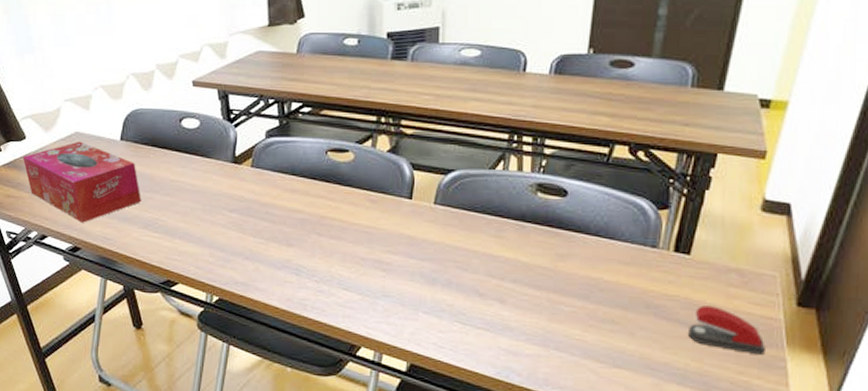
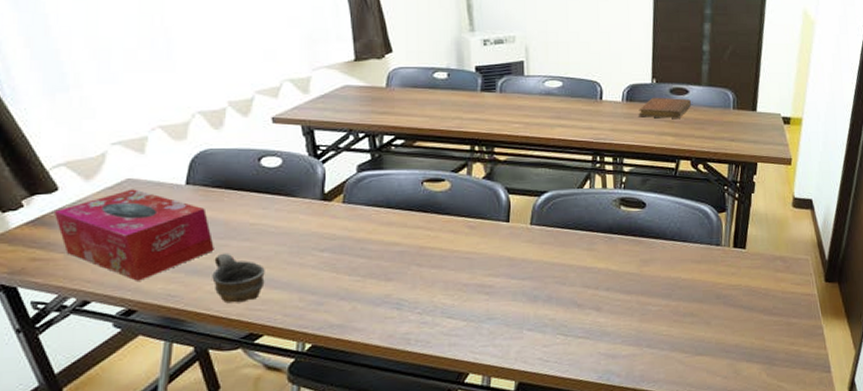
cup: none [139,205,182,252] -> present [212,253,265,304]
notebook: none [568,70,636,96] -> present [639,97,691,118]
stapler: present [689,305,765,356] -> none [751,290,807,327]

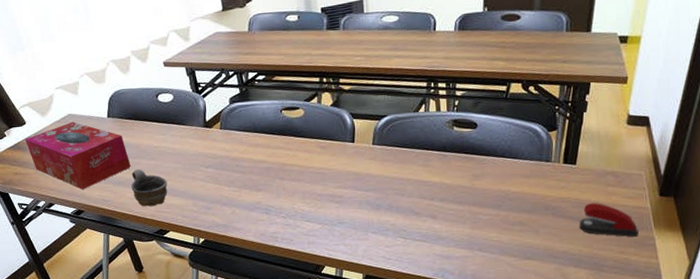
notebook: present [639,97,691,118] -> none [470,24,522,45]
stapler: none [751,290,807,327] -> present [580,203,639,238]

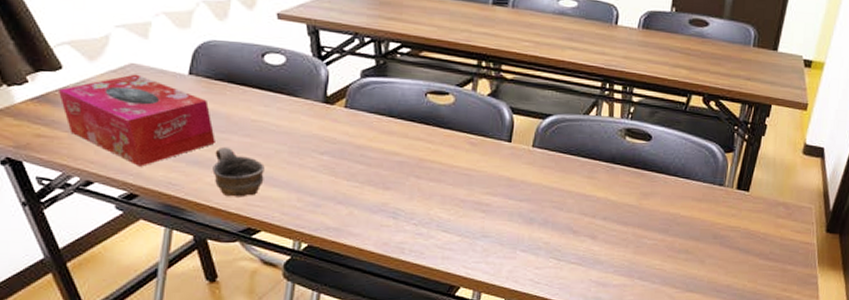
stapler: present [580,203,639,238] -> none [746,234,803,275]

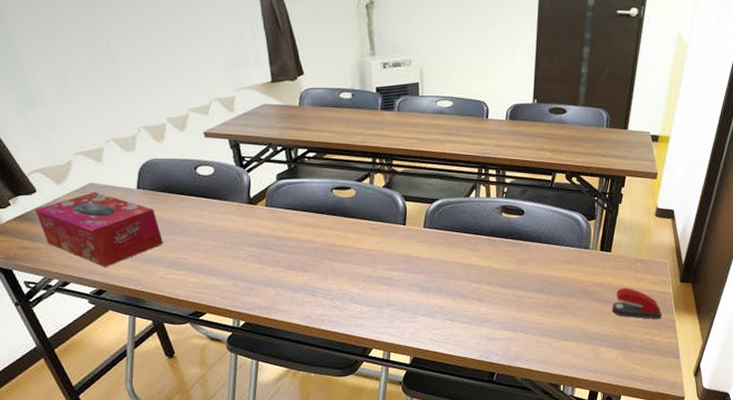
cup: present [212,146,265,198] -> none [163,246,205,287]
stapler: none [746,234,803,275] -> present [612,288,662,320]

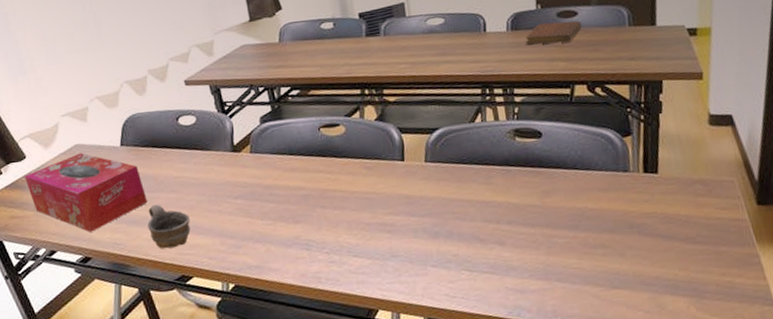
cup: none [163,246,205,287] -> present [147,204,191,249]
notebook: none [520,116,568,136] -> present [525,21,581,45]
stapler: present [612,288,662,320] -> none [670,216,740,256]

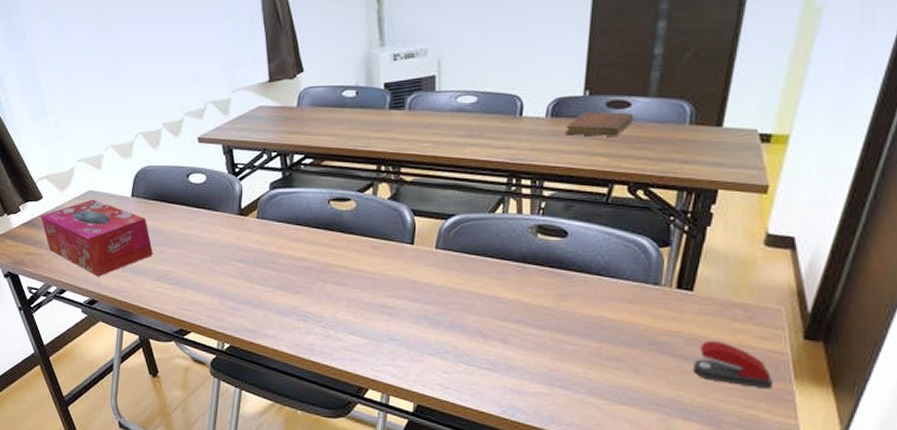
cup: present [147,204,191,249] -> none [152,258,192,302]
stapler: none [670,216,740,256] -> present [694,341,773,390]

